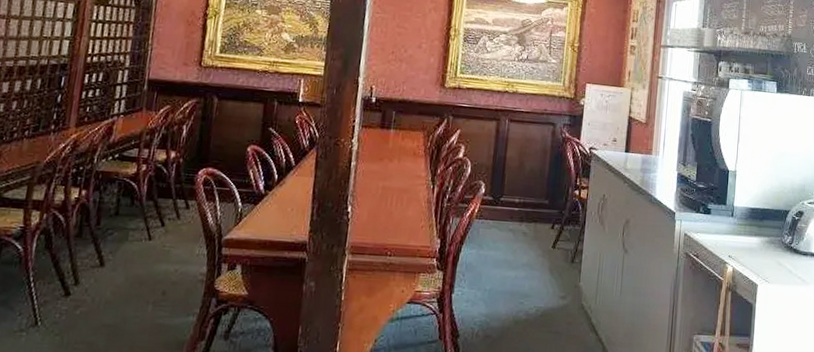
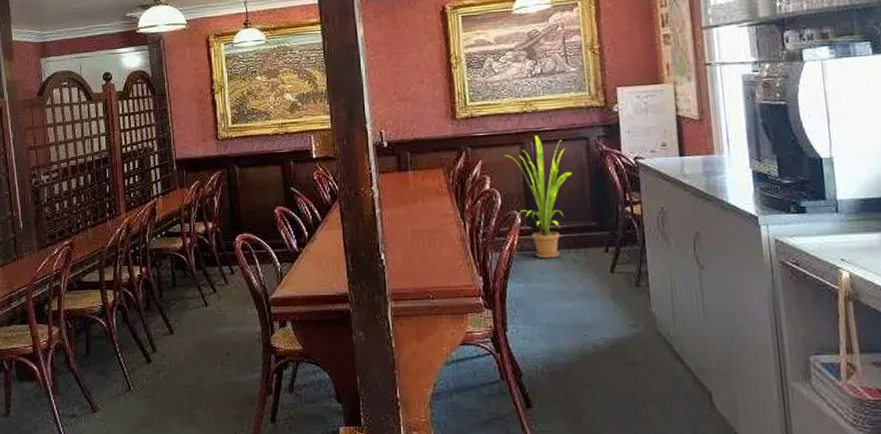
house plant: none [480,114,536,230] -> present [502,134,572,259]

